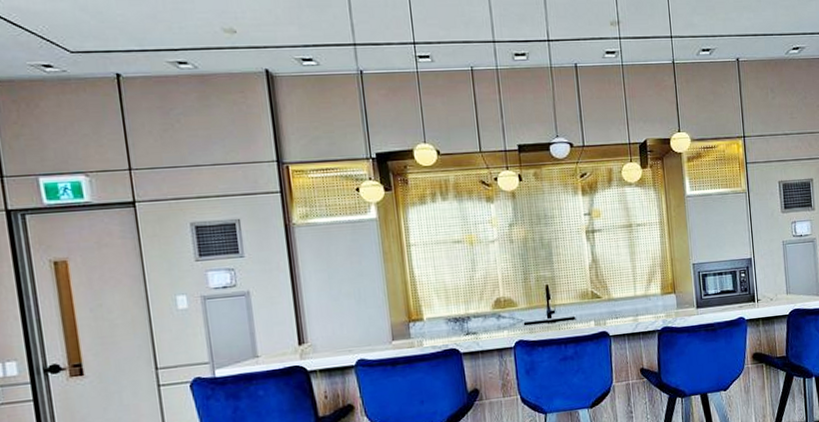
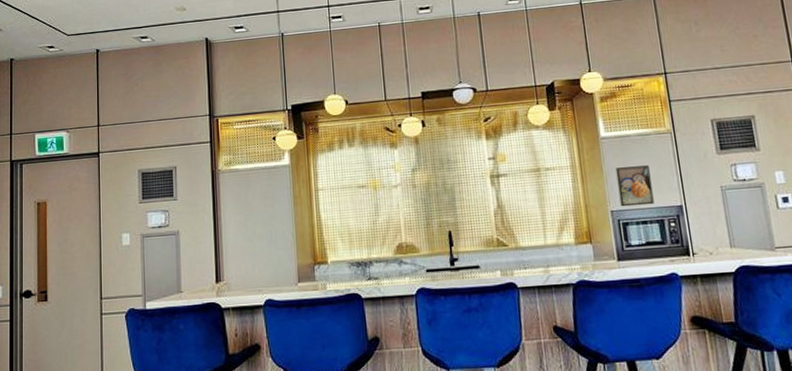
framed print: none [698,222,729,260] -> present [615,165,655,207]

